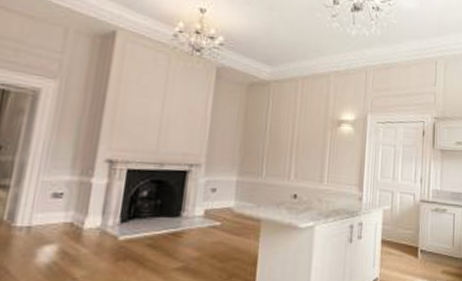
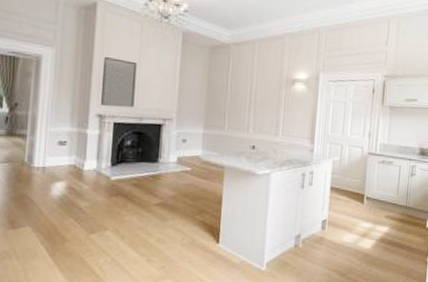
home mirror: none [112,91,161,152] -> present [101,56,137,108]

